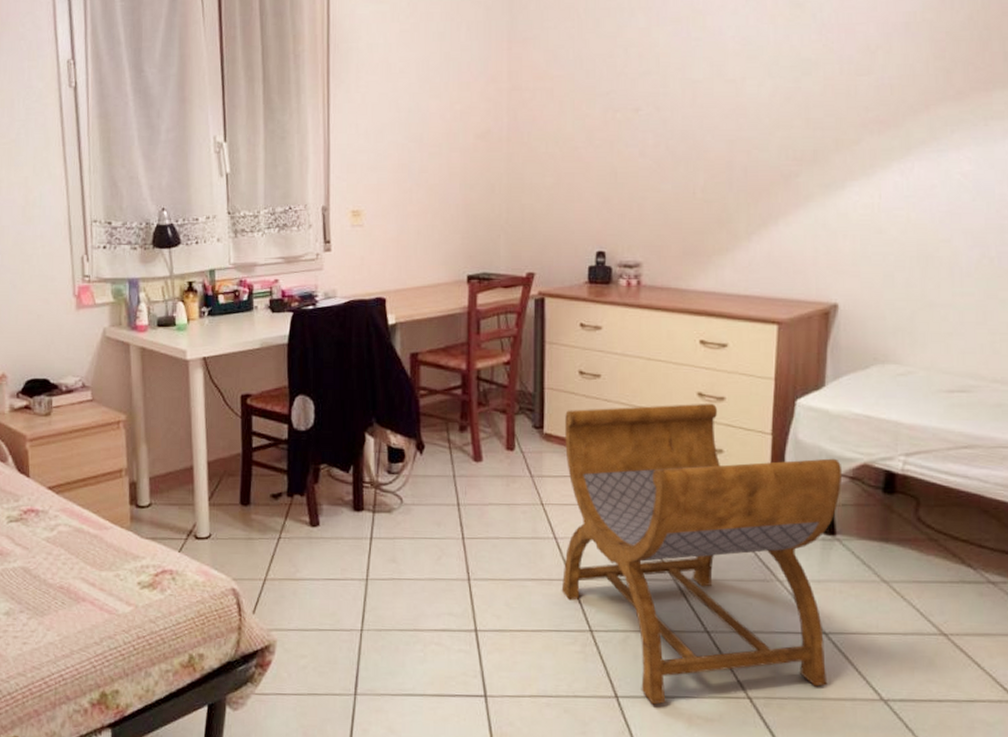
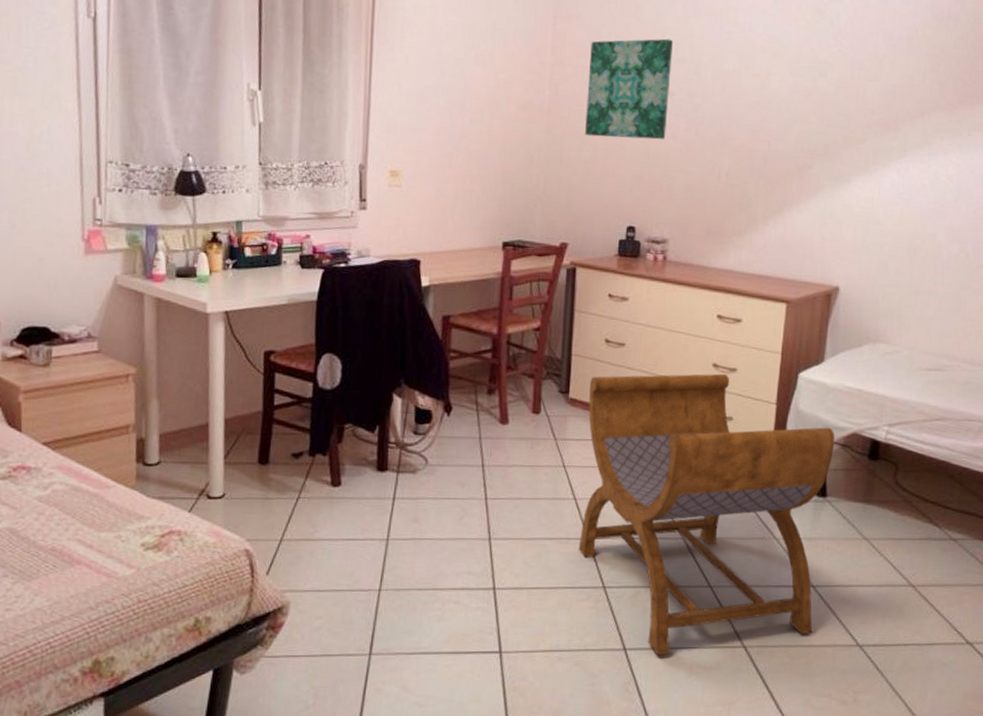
wall art: none [547,52,636,161] -> present [585,38,673,140]

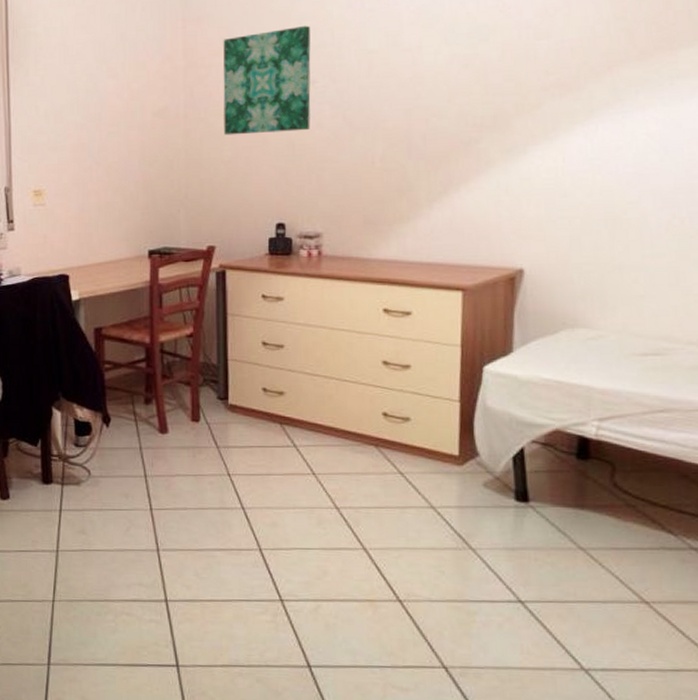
stool: present [578,373,835,656] -> none [249,371,534,674]

